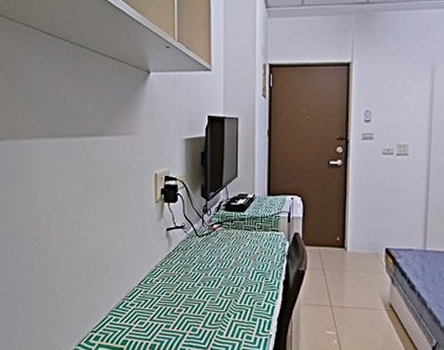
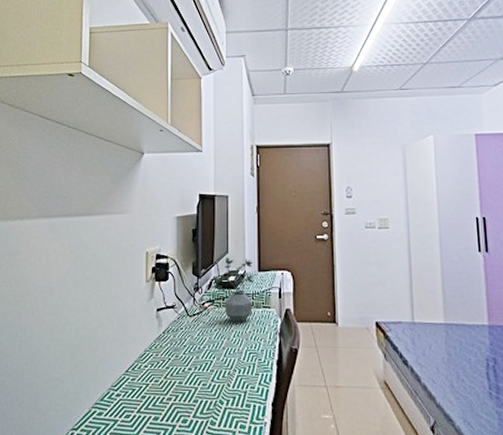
potted plant: none [222,181,263,244] -> present [213,257,253,322]

